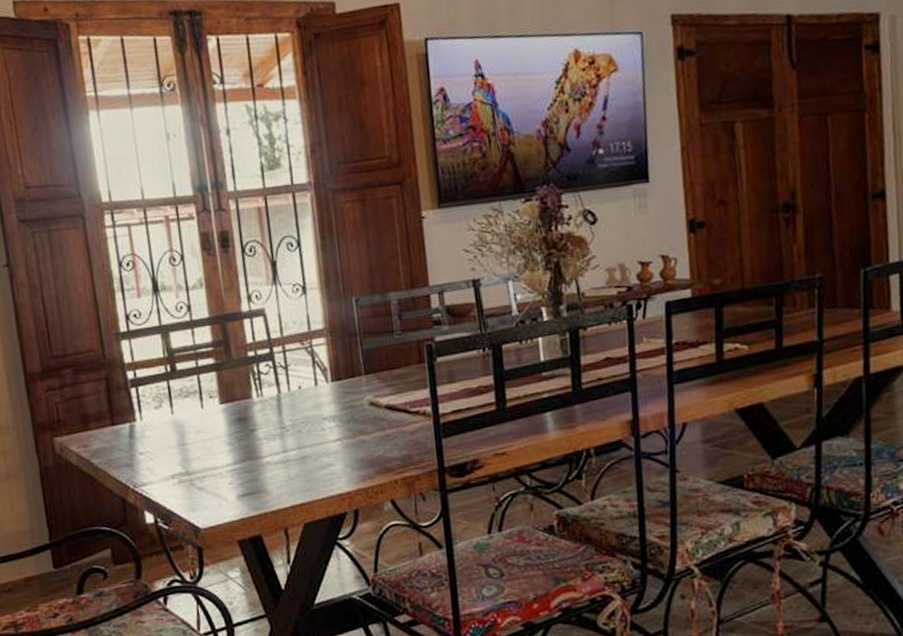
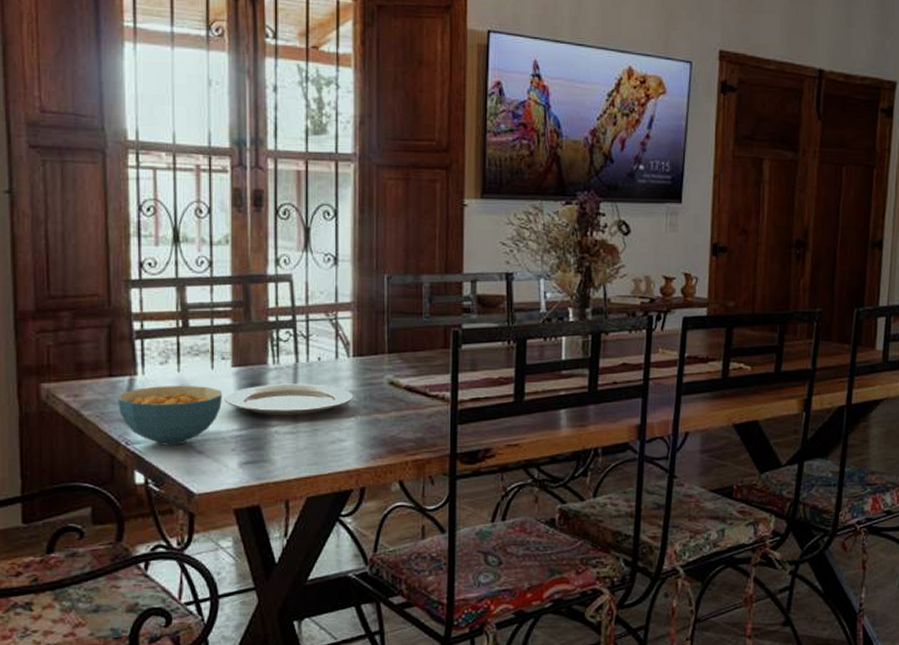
cereal bowl: none [121,425,215,486] -> present [118,385,223,446]
plate: none [216,412,337,447] -> present [224,383,354,416]

